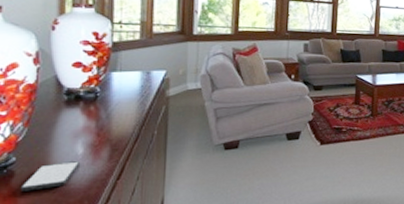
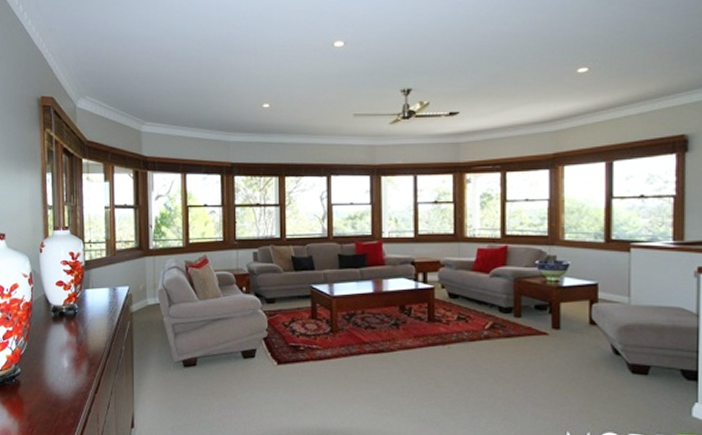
smartphone: present [20,161,79,191] -> none [24,374,66,400]

